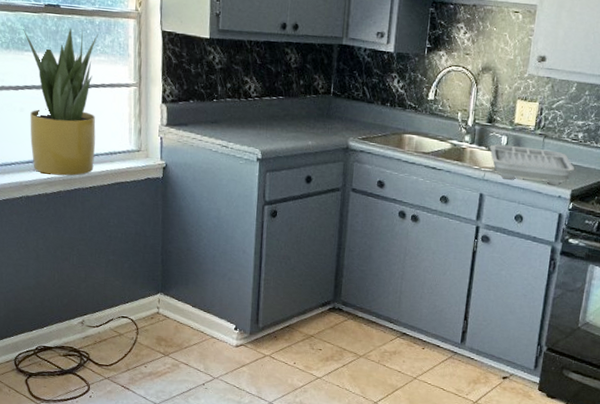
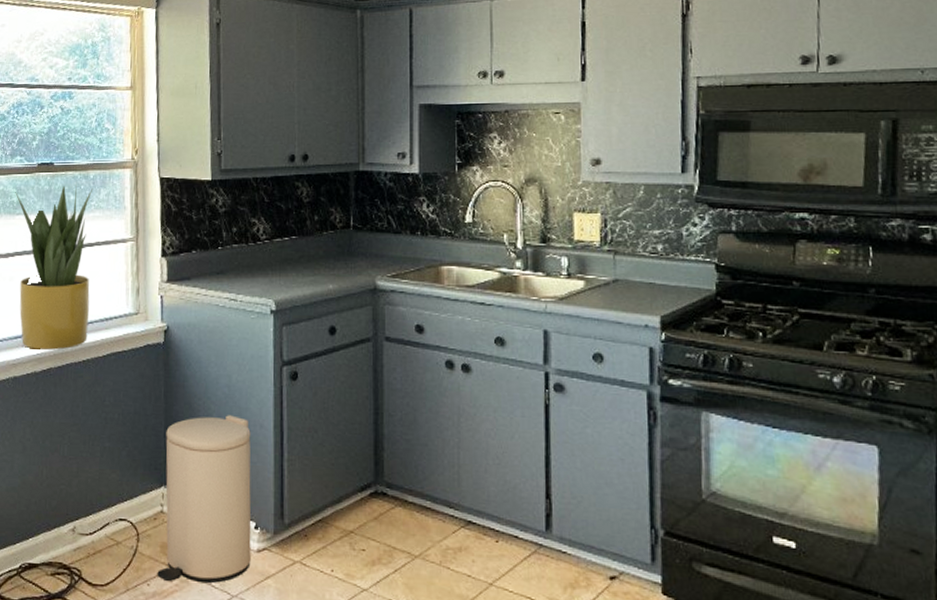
pedal bin: none [153,240,235,368] -> present [157,415,252,583]
dish rack: present [489,144,574,186] -> none [547,267,659,312]

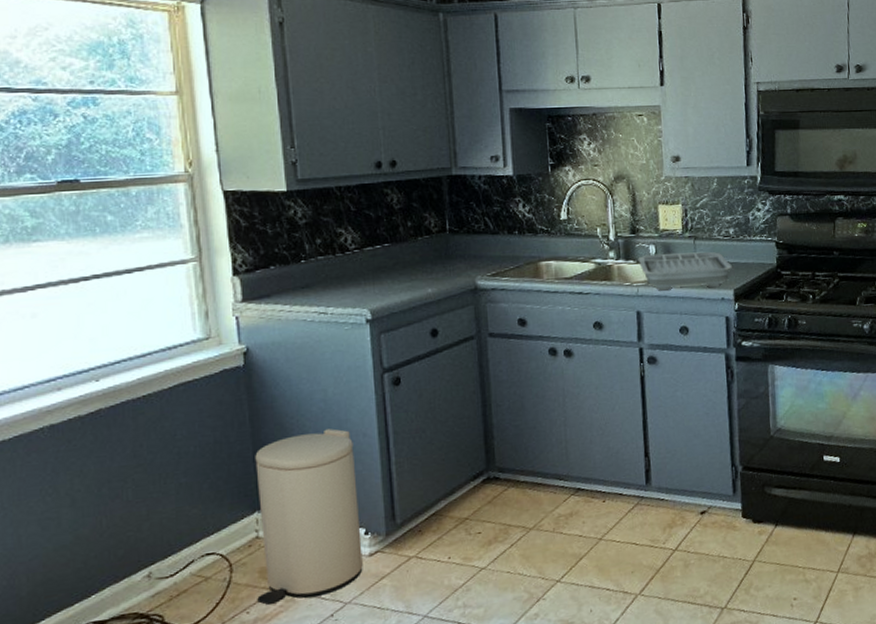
planter: present [15,182,93,351] -> none [28,201,146,392]
dish rack: none [547,267,659,312] -> present [638,251,732,291]

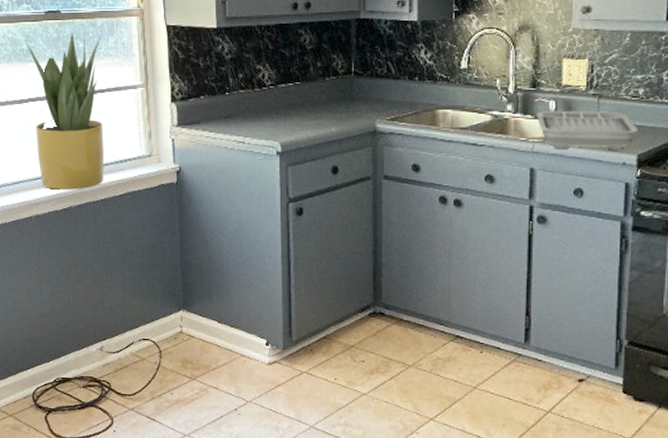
planter: none [28,201,146,392] -> present [24,30,104,191]
pedal bin: present [255,428,363,605] -> none [179,247,263,391]

